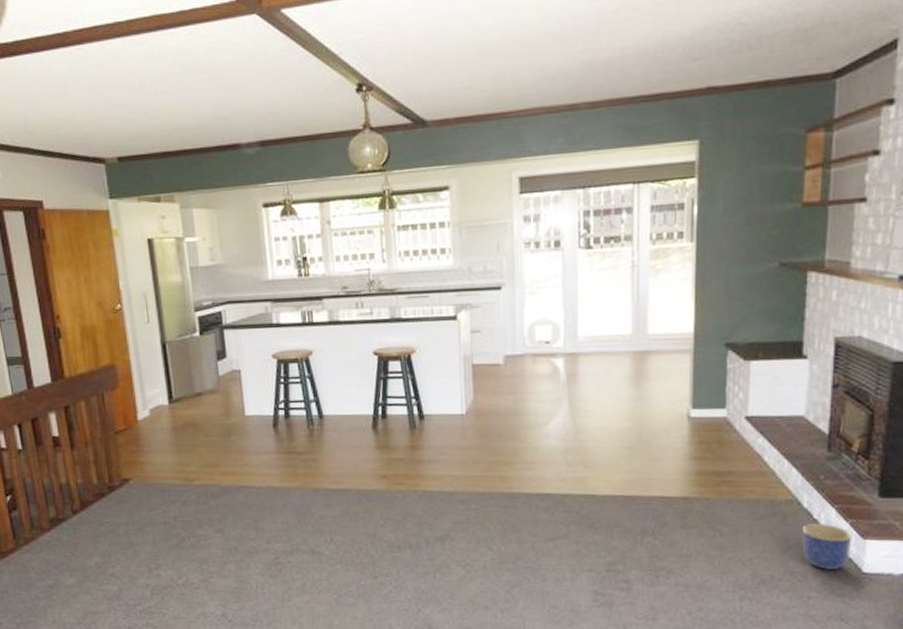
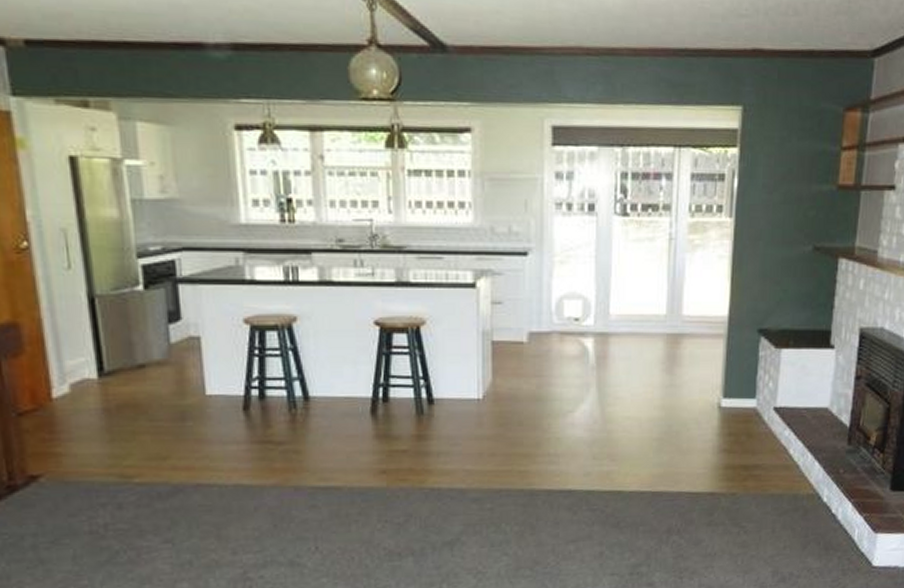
planter: present [803,523,852,570] -> none [820,517,865,565]

